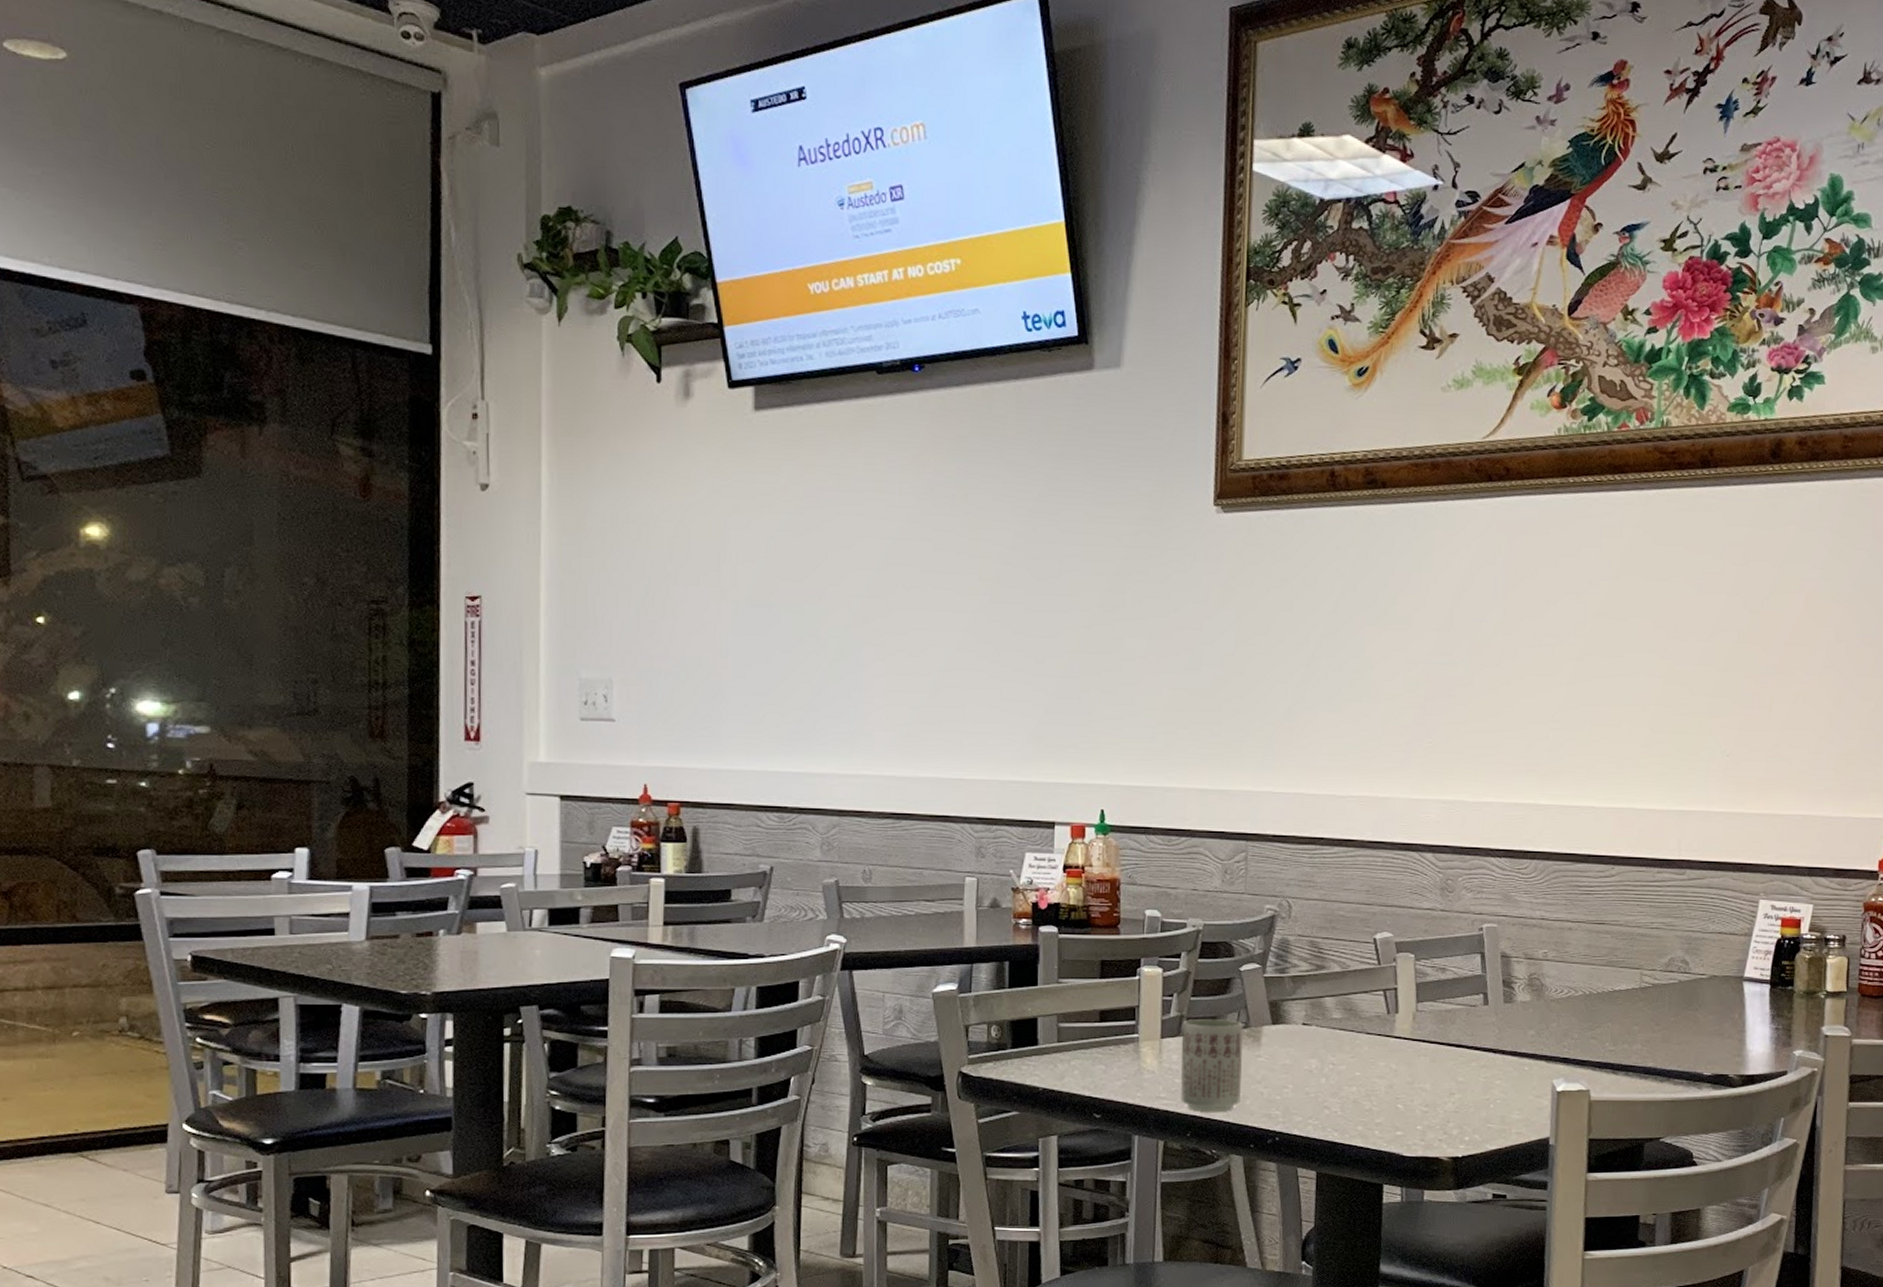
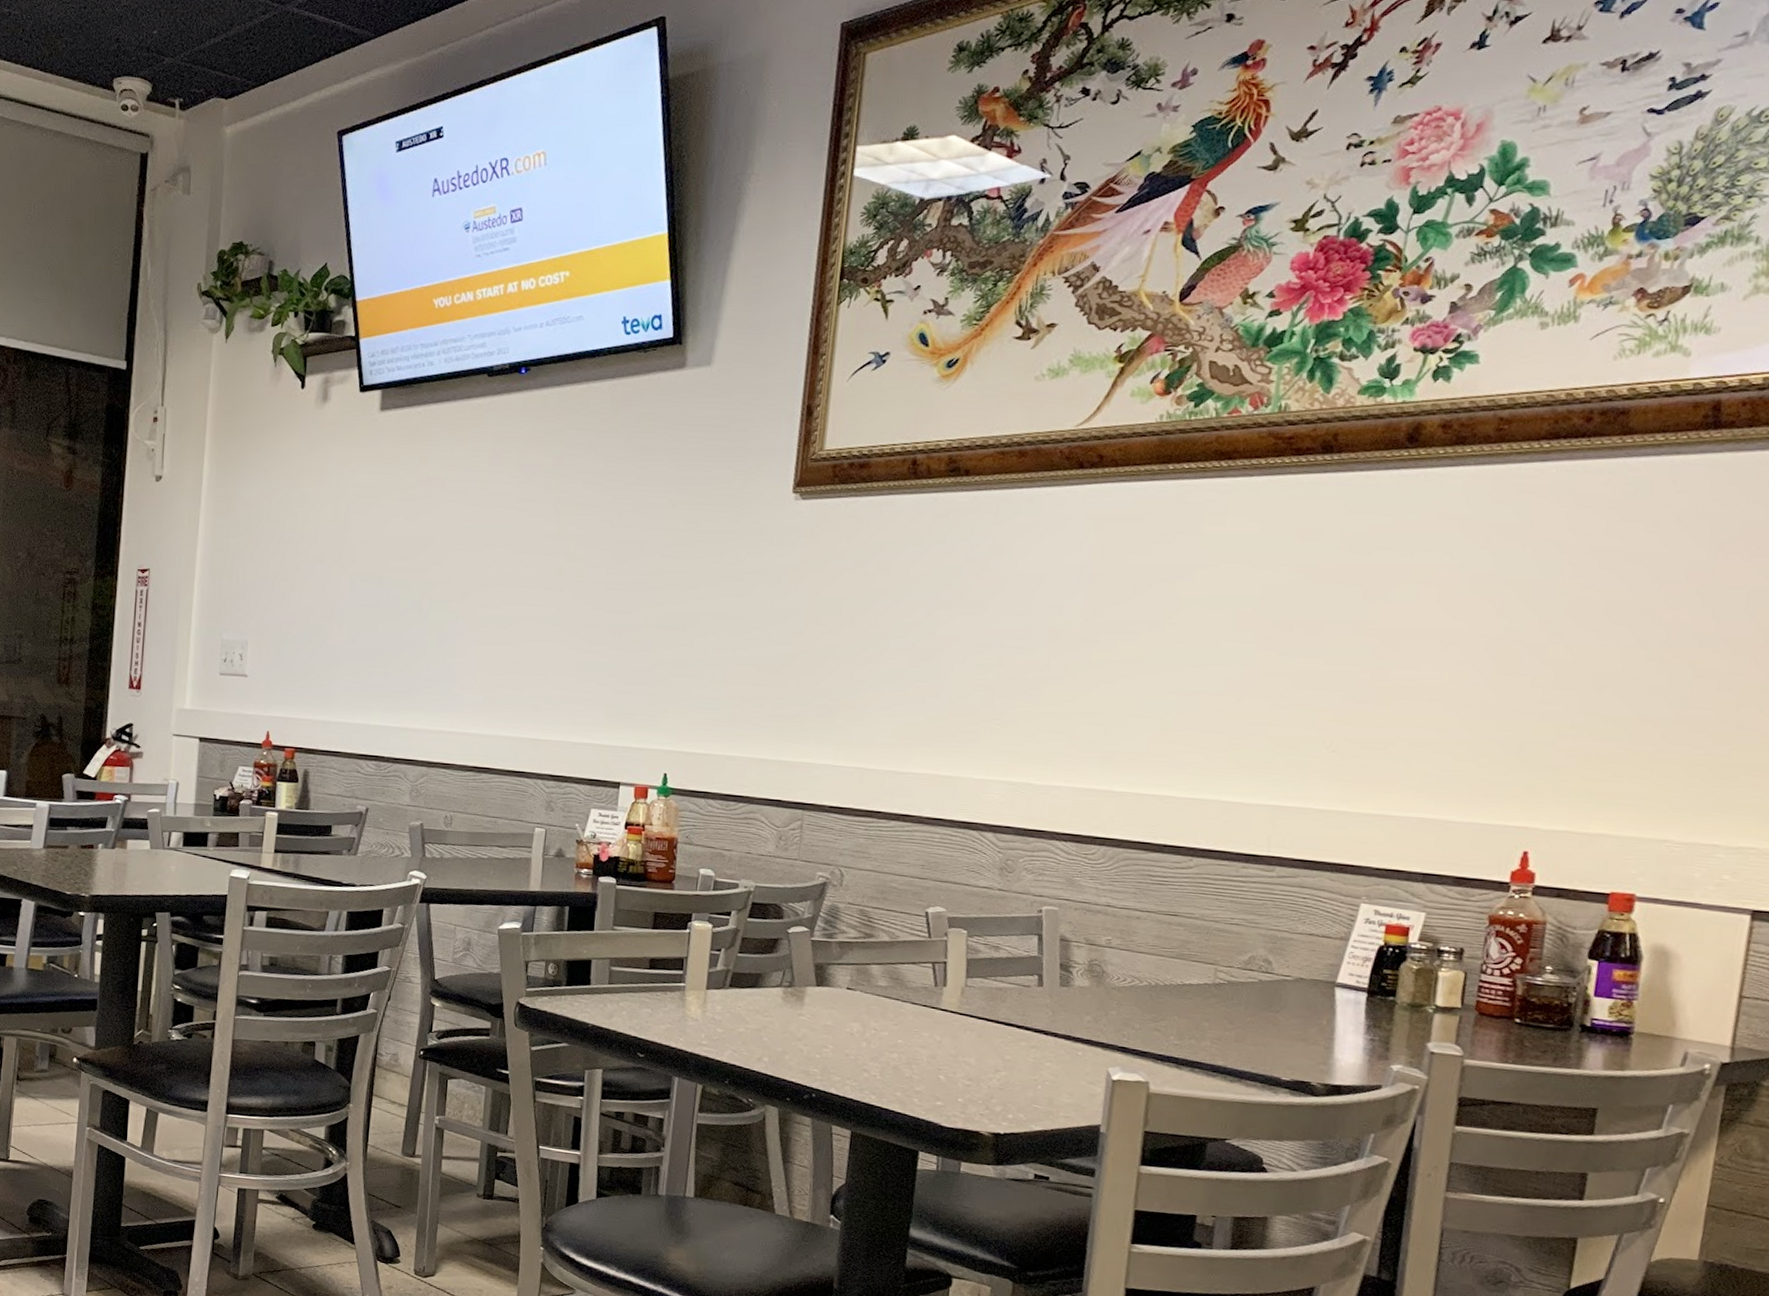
cup: present [1180,1019,1243,1112] -> none [721,974,787,1064]

